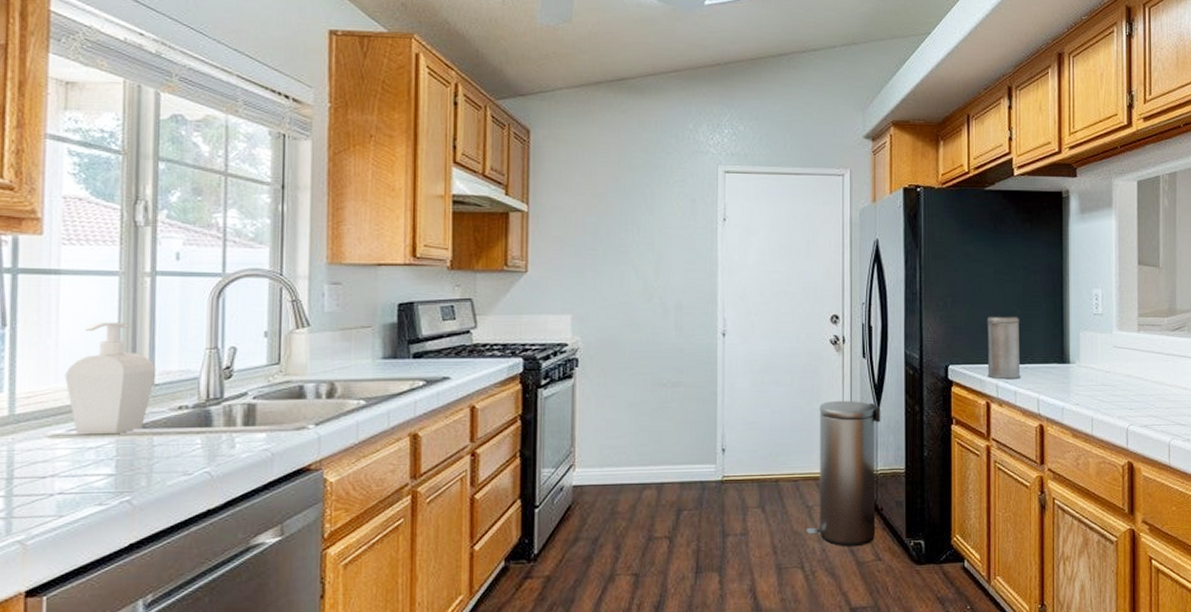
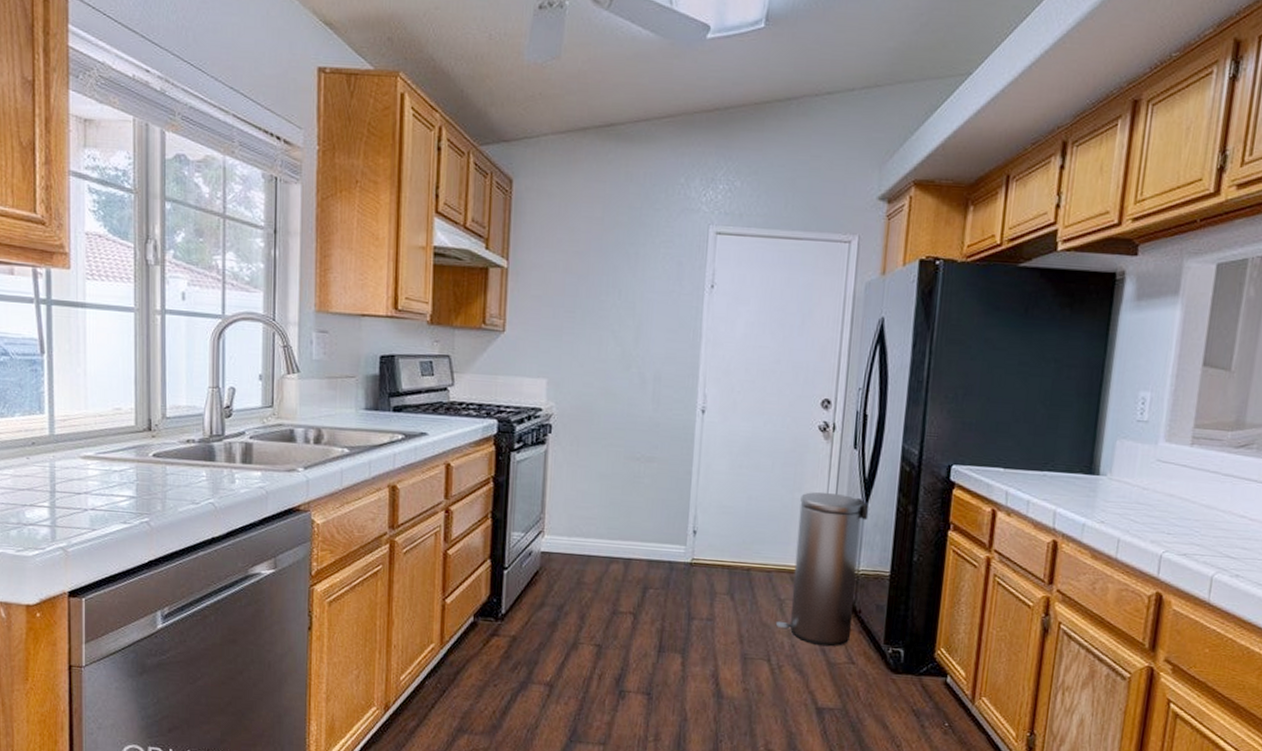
soap bottle: present [64,322,157,435] -> none [92,355,168,461]
canister: present [986,316,1021,380] -> none [997,413,1043,488]

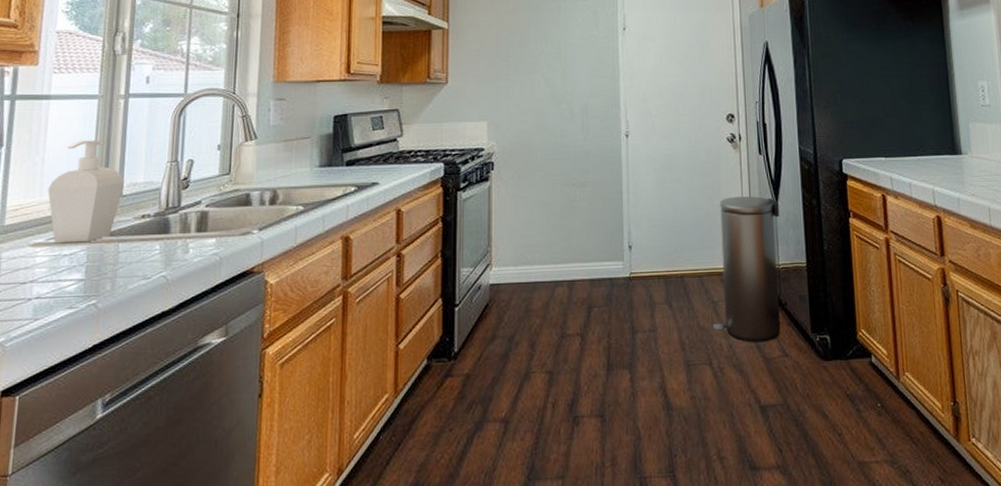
soap bottle: none [92,355,168,461] -> present [47,140,125,244]

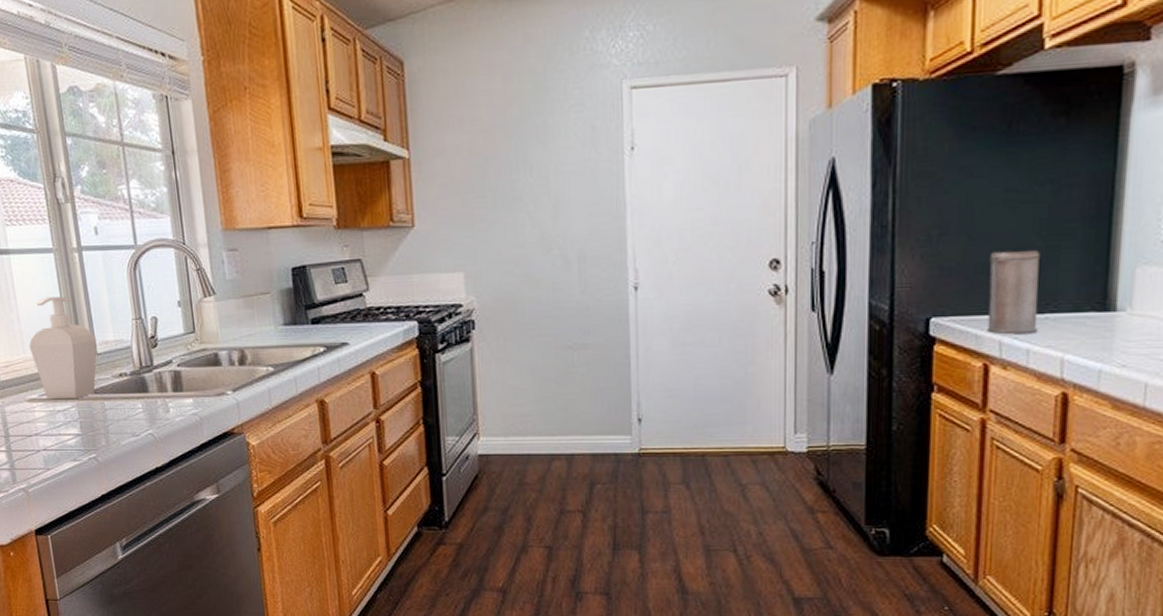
pedal bin: present [712,196,781,343] -> none [739,363,835,532]
canister: none [876,110,914,172] -> present [987,249,1040,335]

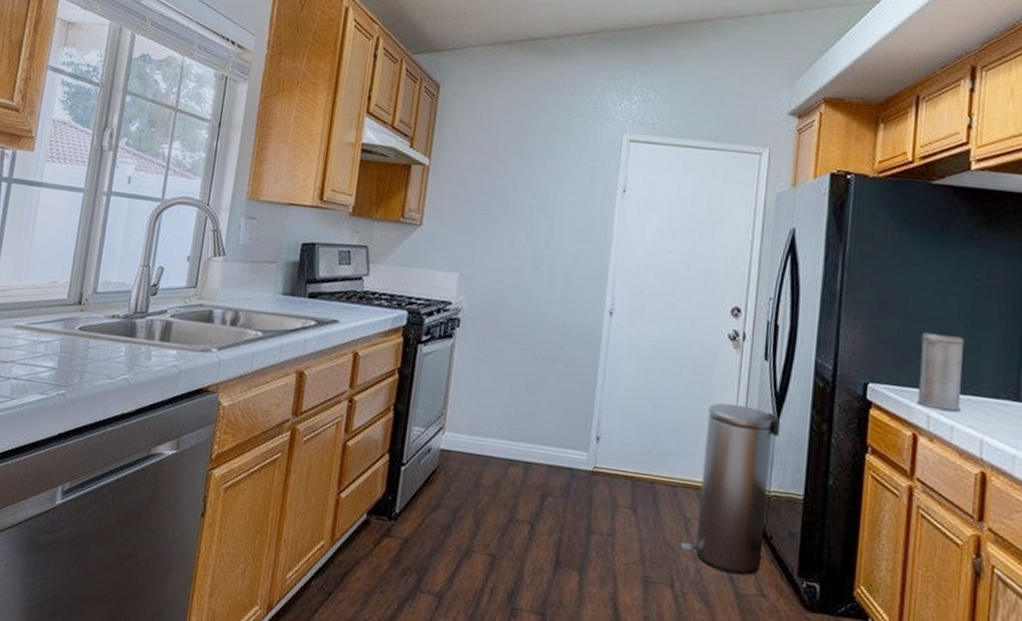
soap bottle: present [29,296,97,400] -> none [32,231,100,333]
pedal bin: none [739,363,835,532] -> present [680,403,781,575]

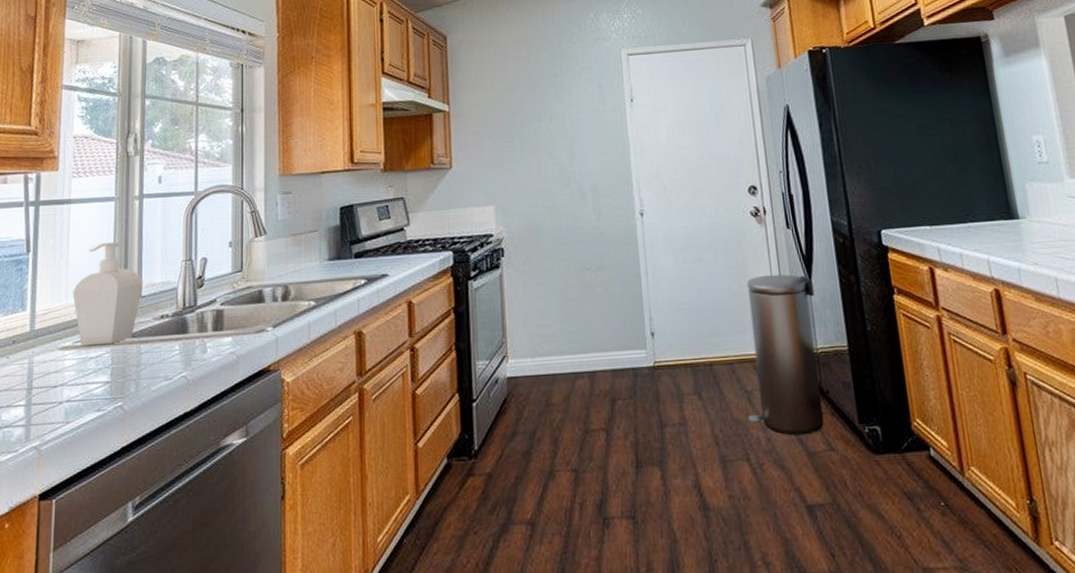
soap bottle: none [32,231,100,333] -> present [72,242,143,347]
canister: present [917,331,964,413] -> none [916,172,964,242]

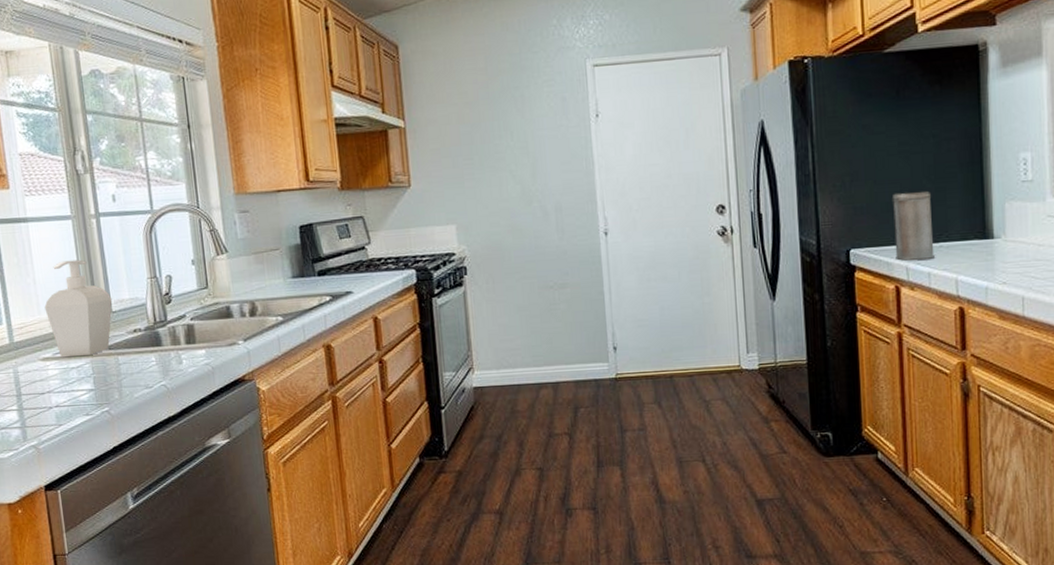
pedal bin: present [747,274,824,436] -> none [704,292,779,440]
canister: none [916,172,964,242] -> present [891,190,935,262]

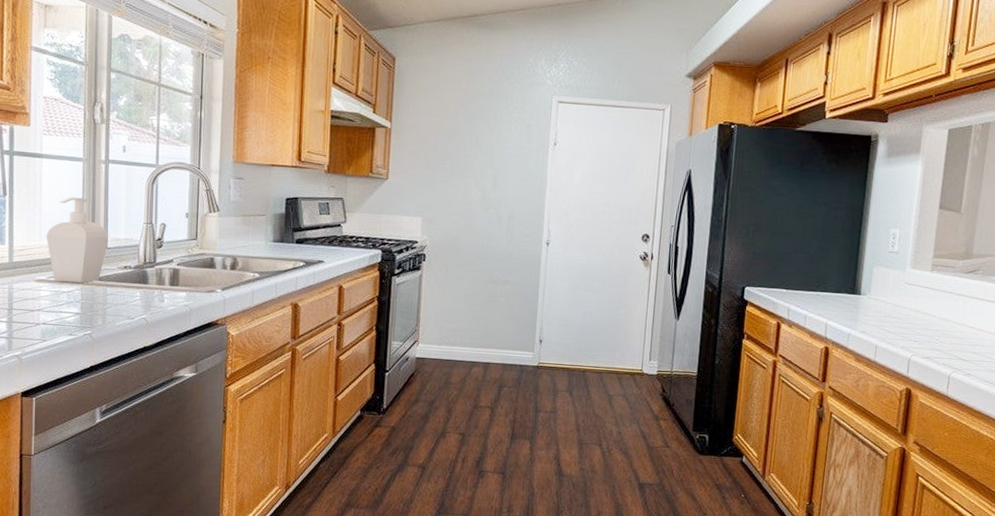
canister: present [891,190,935,262] -> none [781,246,816,305]

